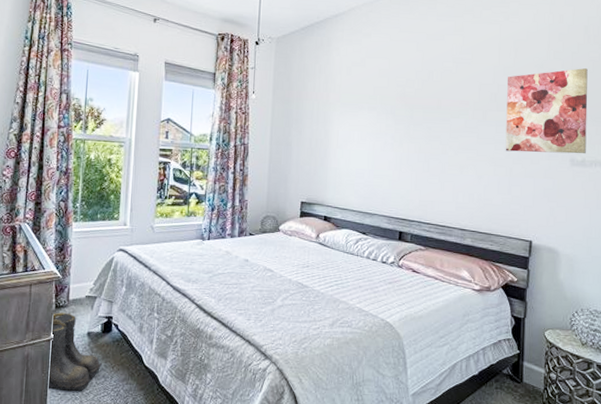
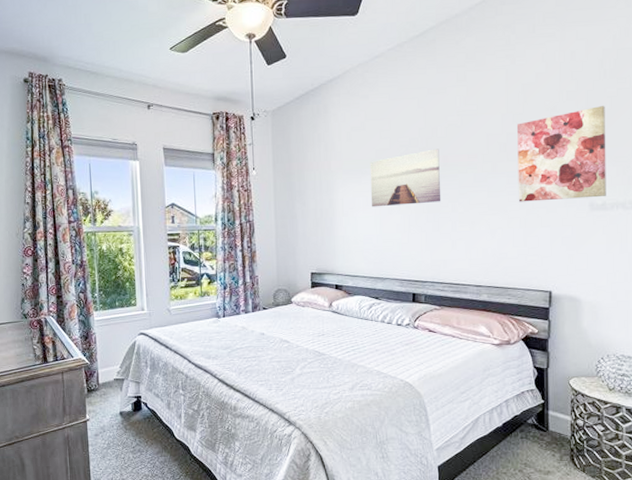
boots: present [47,312,102,391] -> none [87,395,136,465]
wall art: none [365,91,434,144] -> present [370,148,441,207]

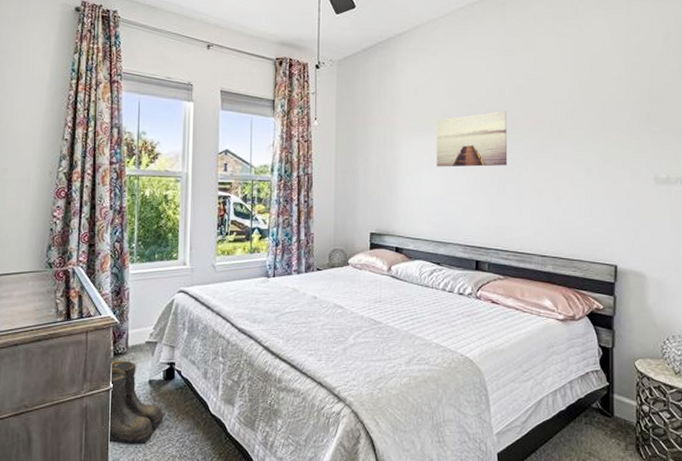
boots: none [87,395,136,465] -> present [107,360,165,443]
wall art: present [517,106,606,202] -> none [584,80,670,172]

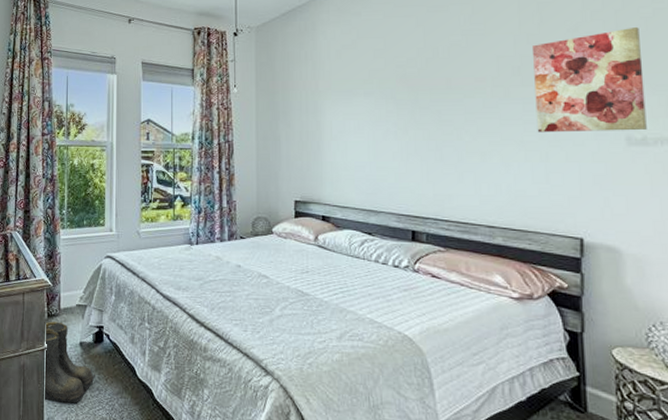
wall art: present [436,111,508,167] -> none [362,70,445,132]
wall art: none [584,80,670,172] -> present [533,27,647,133]

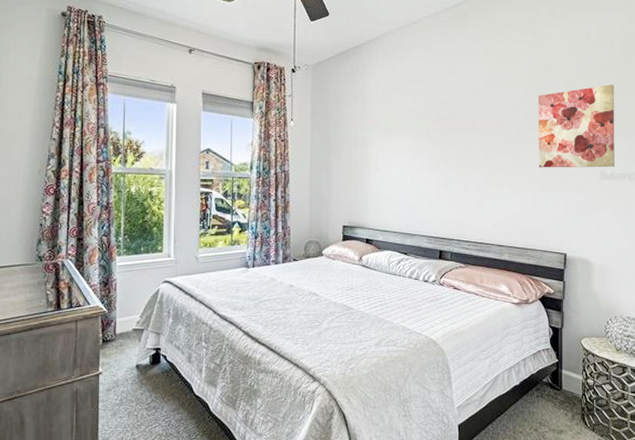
boots: present [43,321,95,403] -> none [97,346,152,424]

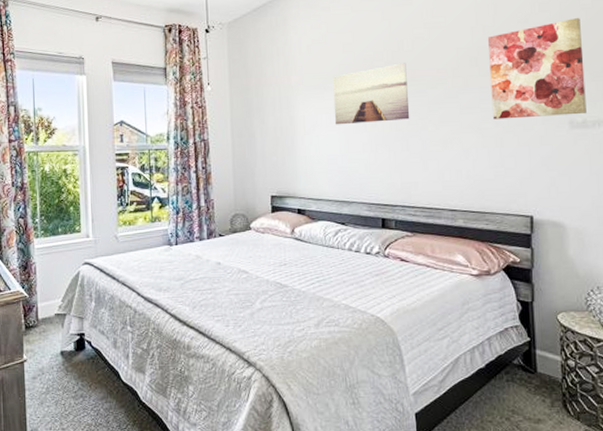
wall art: none [403,113,469,165] -> present [332,63,410,125]

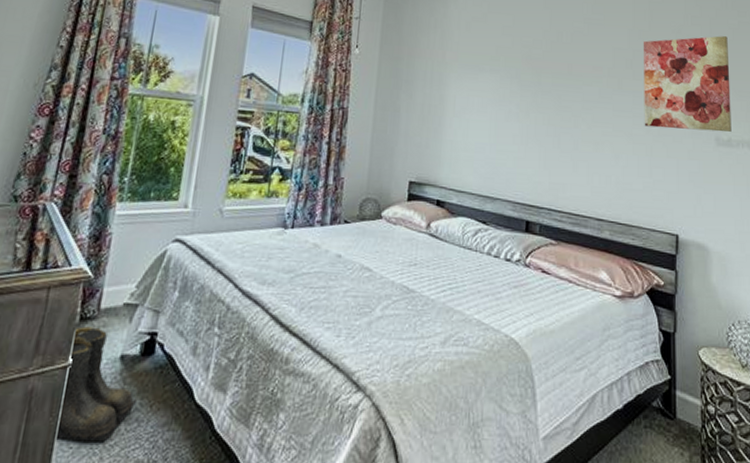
boots: none [24,332,78,413] -> present [54,326,136,442]
wall art: present [332,63,410,125] -> none [487,54,564,115]

